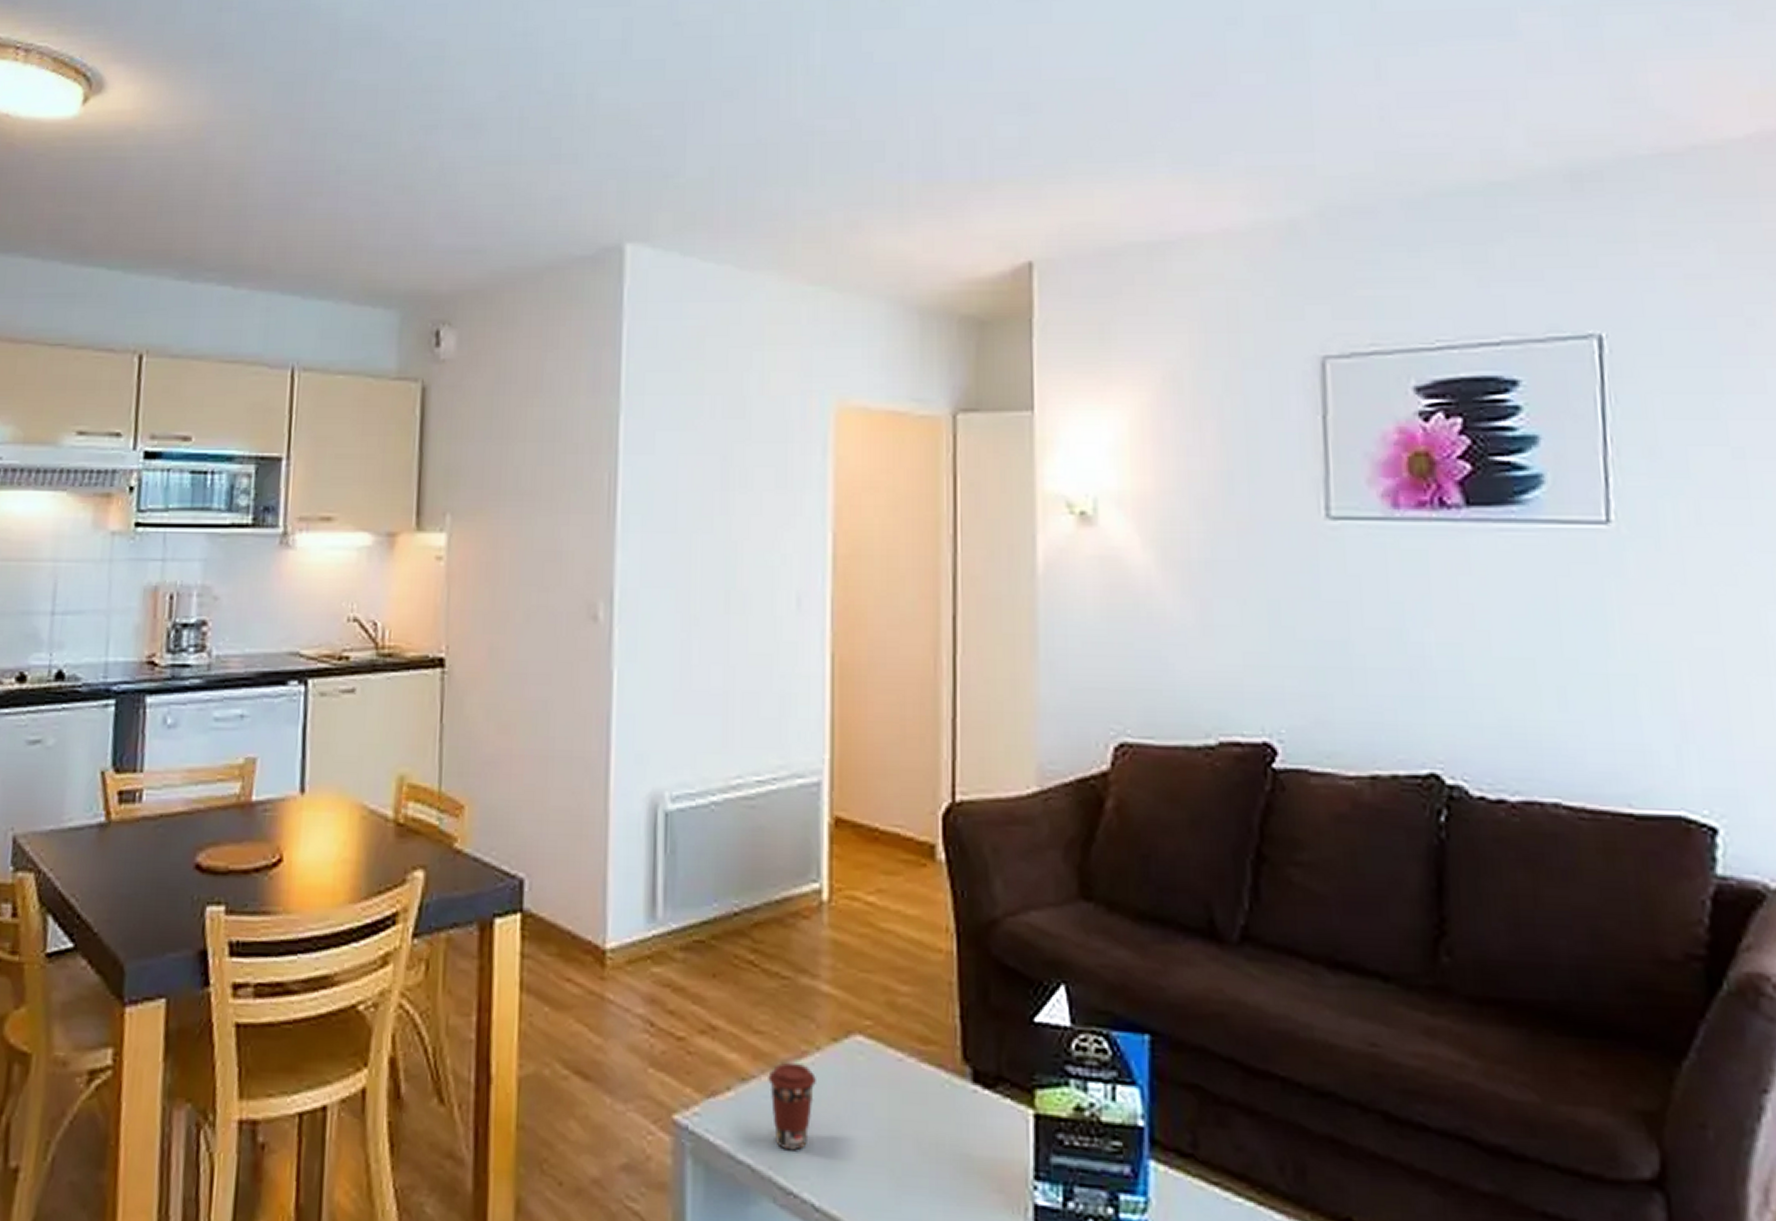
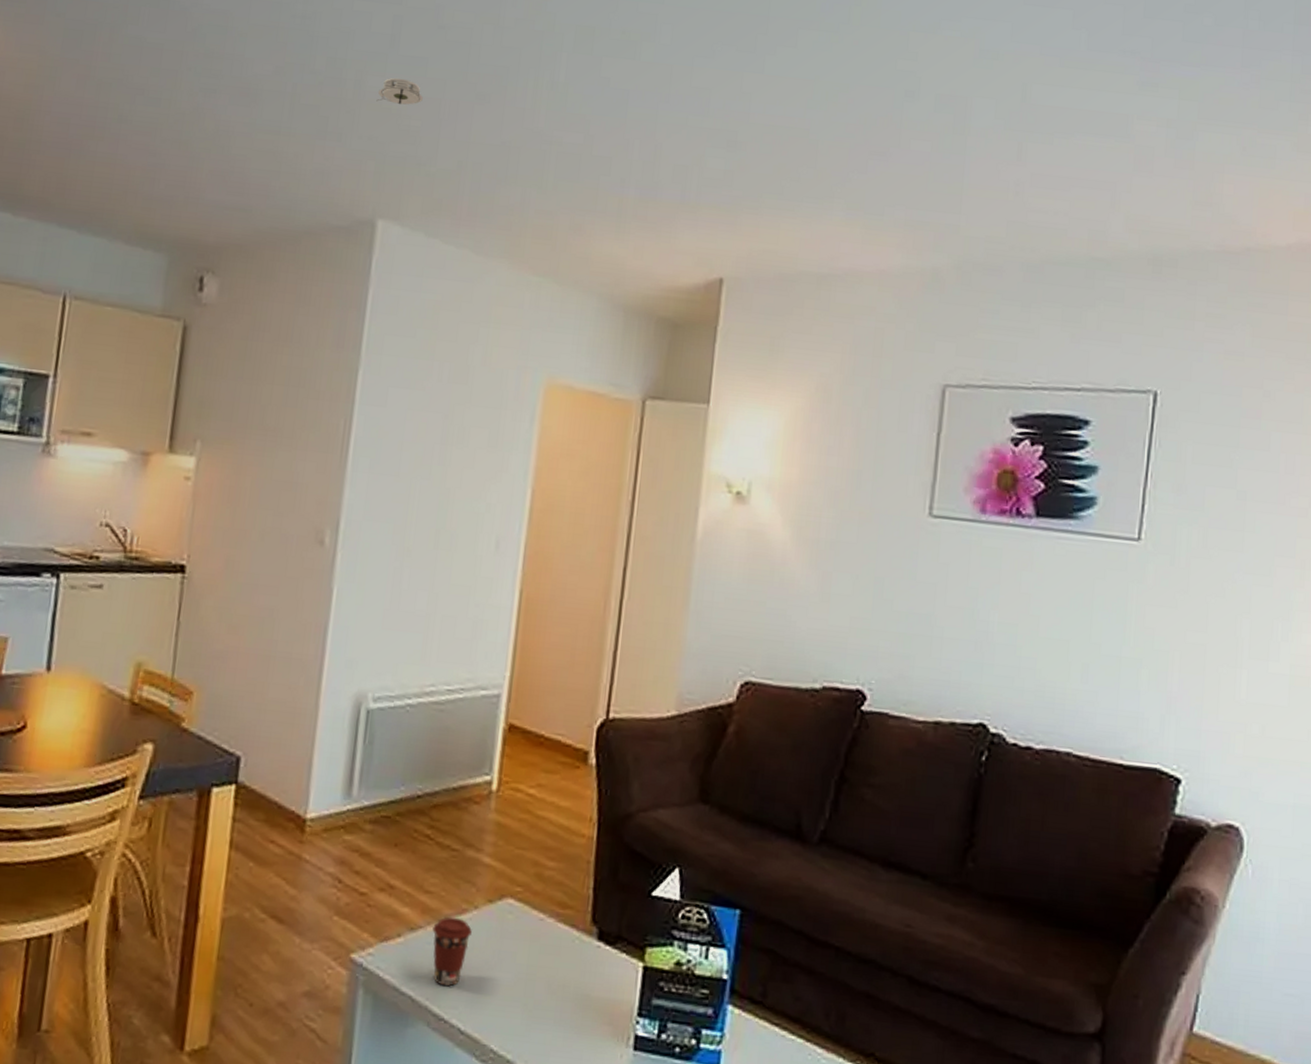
smoke detector: none [612,85,663,114] -> present [376,77,423,105]

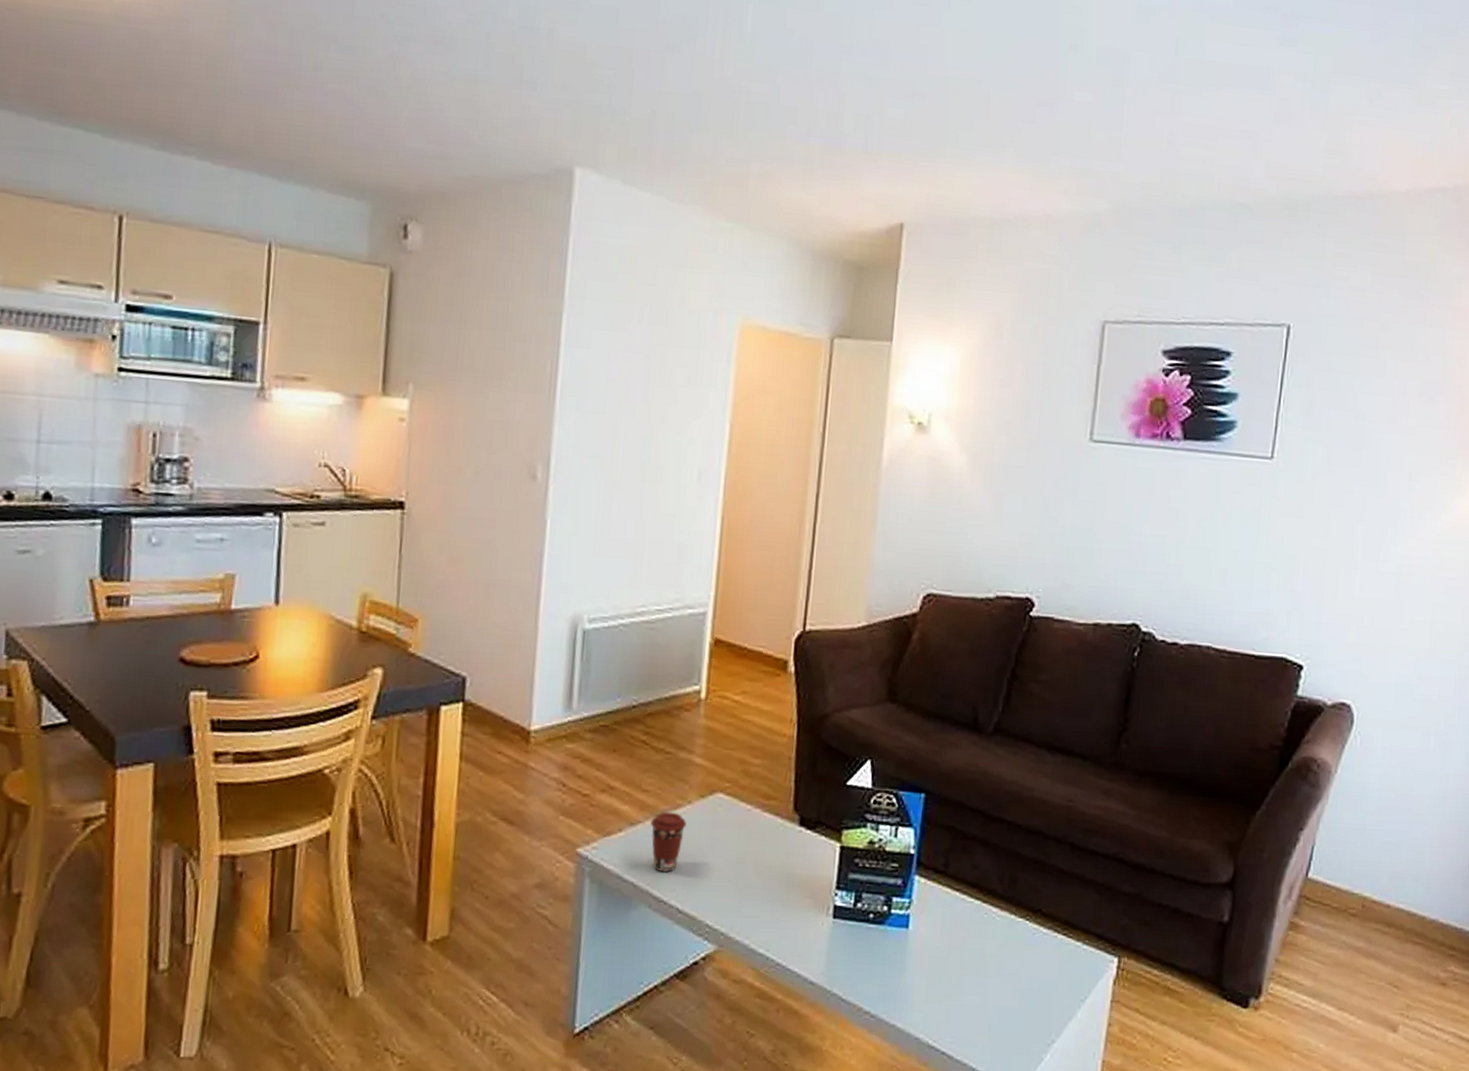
smoke detector: present [376,77,423,105] -> none [570,27,615,55]

